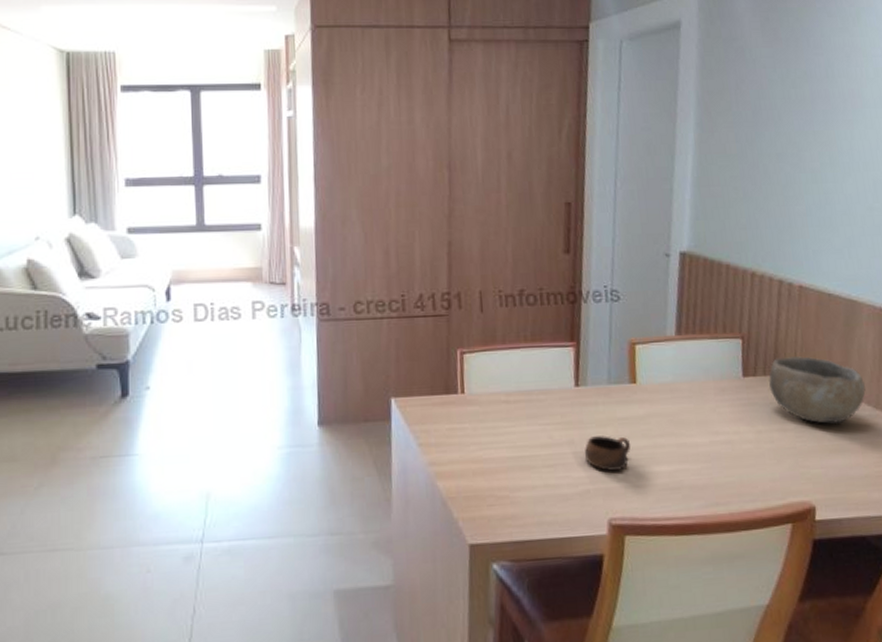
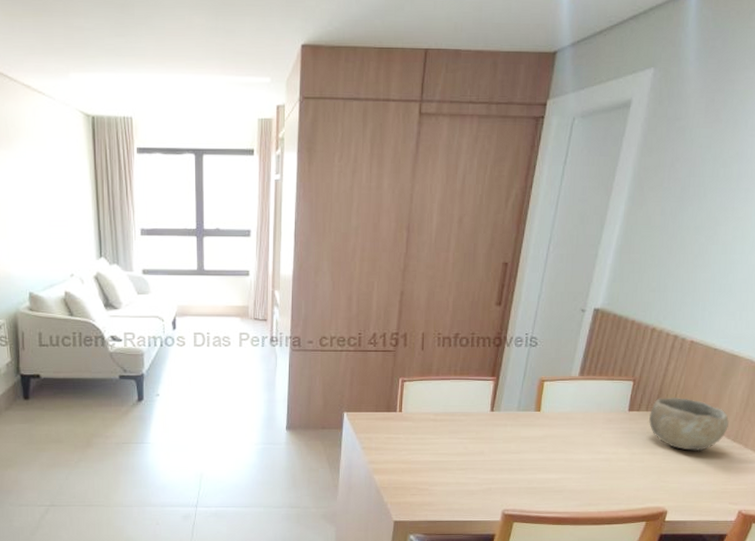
cup: present [585,436,631,471] -> none [491,450,529,475]

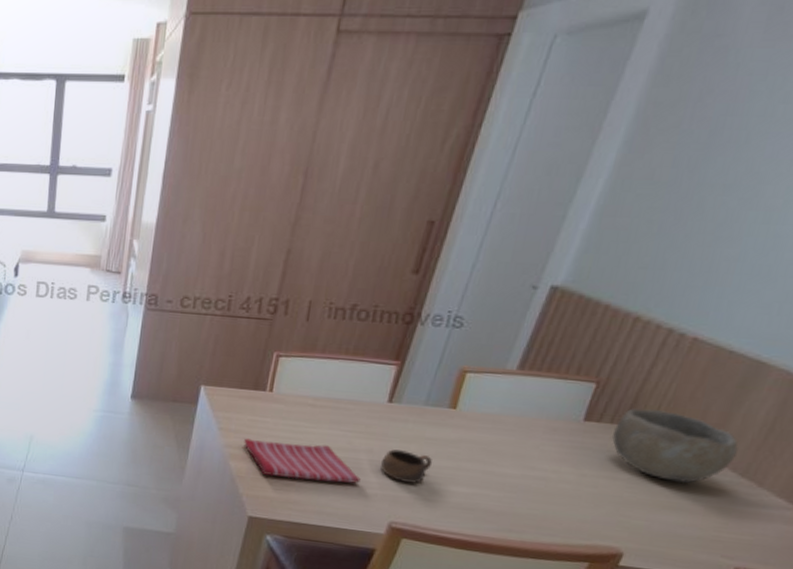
dish towel: none [384,452,477,484] -> present [244,438,361,483]
cup: none [491,450,529,475] -> present [380,449,433,484]

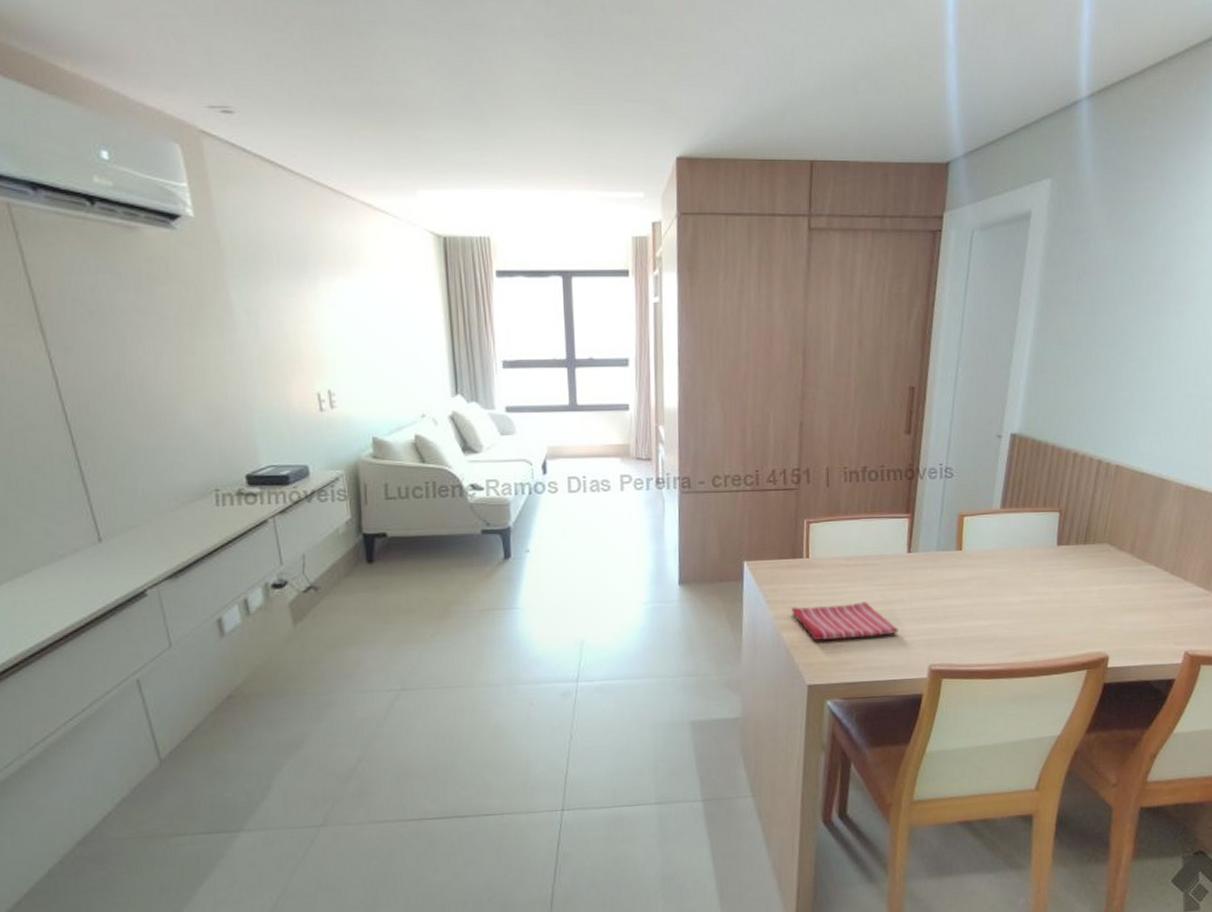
cup: present [380,449,433,484] -> none [912,595,953,625]
bowl: present [611,408,739,483] -> none [1079,528,1165,587]

